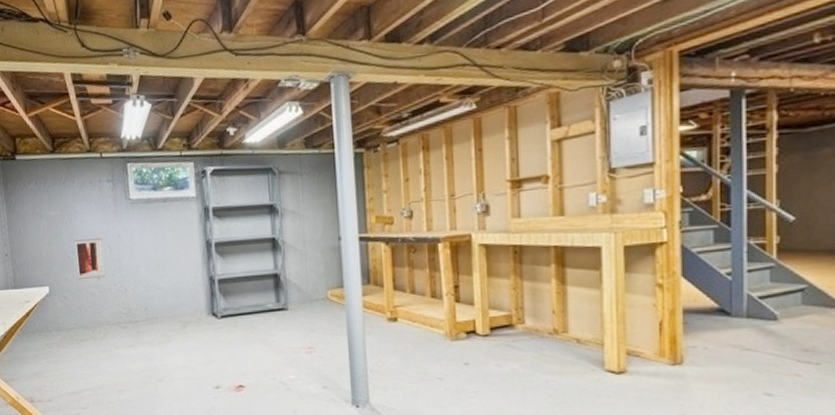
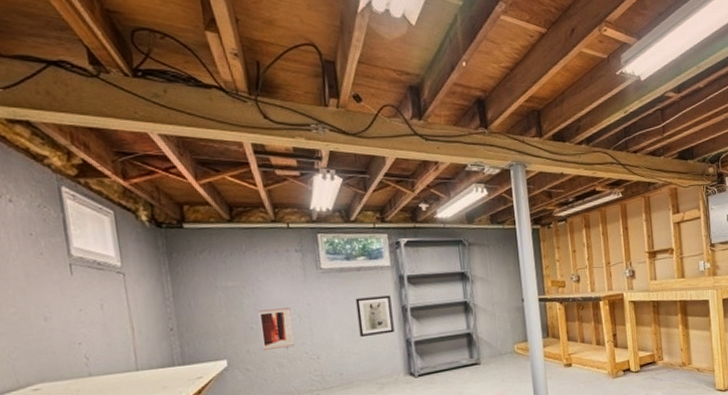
wall art: none [161,228,198,272] -> present [355,295,395,338]

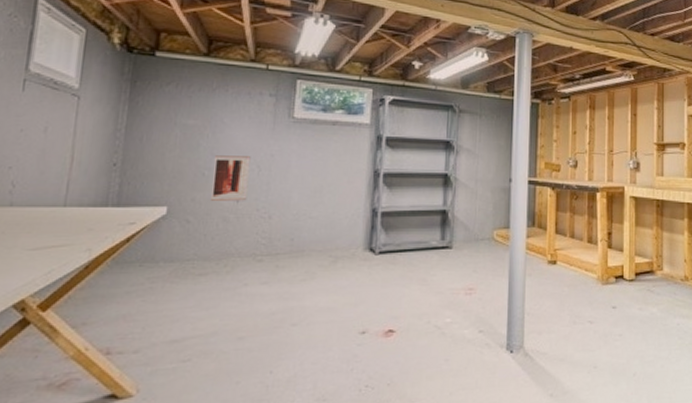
wall art: present [355,295,395,338] -> none [321,155,364,201]

